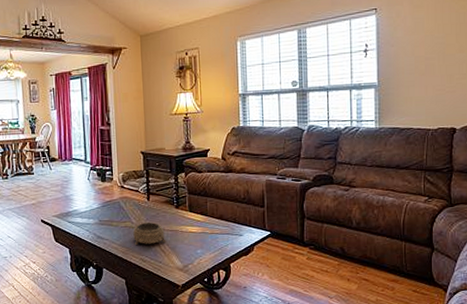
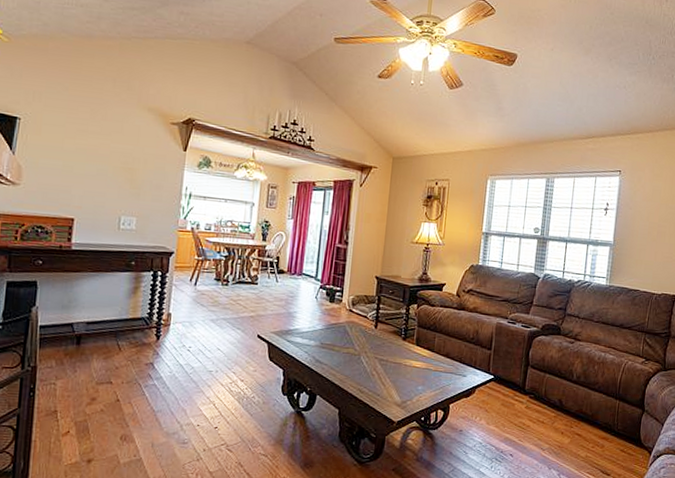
decorative bowl: present [133,222,166,245] -> none [354,351,388,375]

